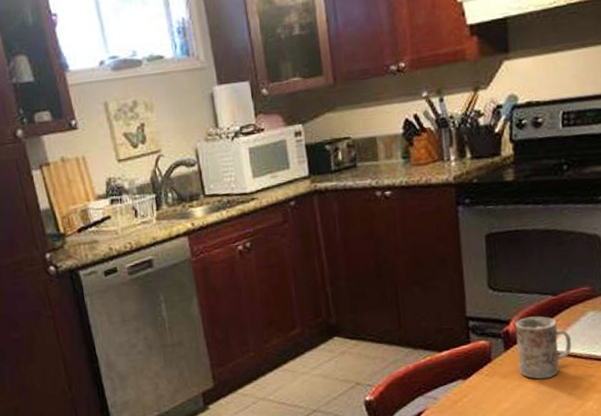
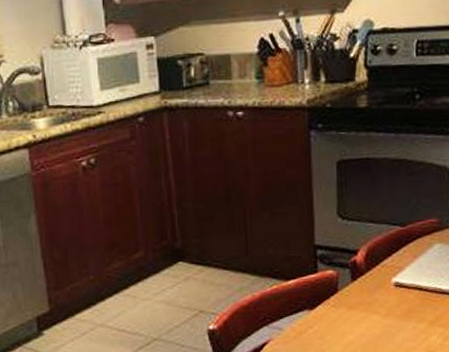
mug: present [515,316,572,380] -> none [363,246,418,312]

